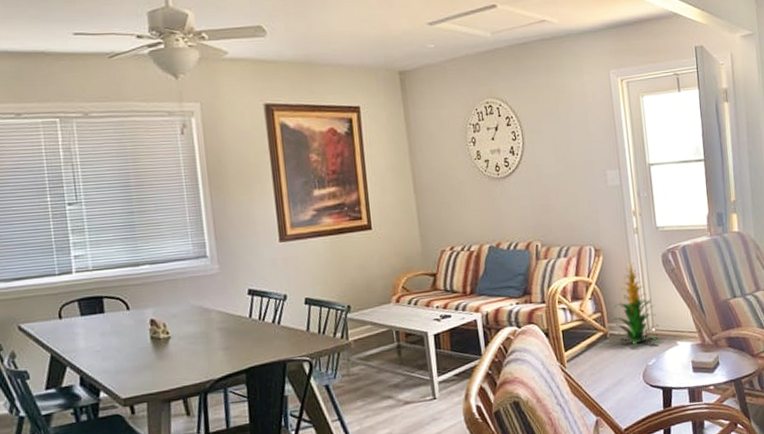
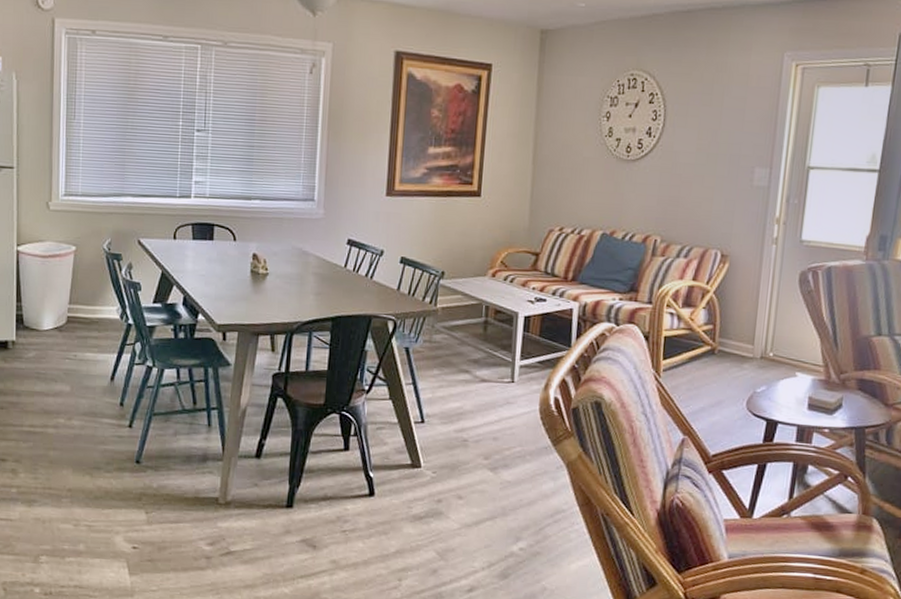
indoor plant: present [611,262,660,344] -> none [718,275,779,370]

